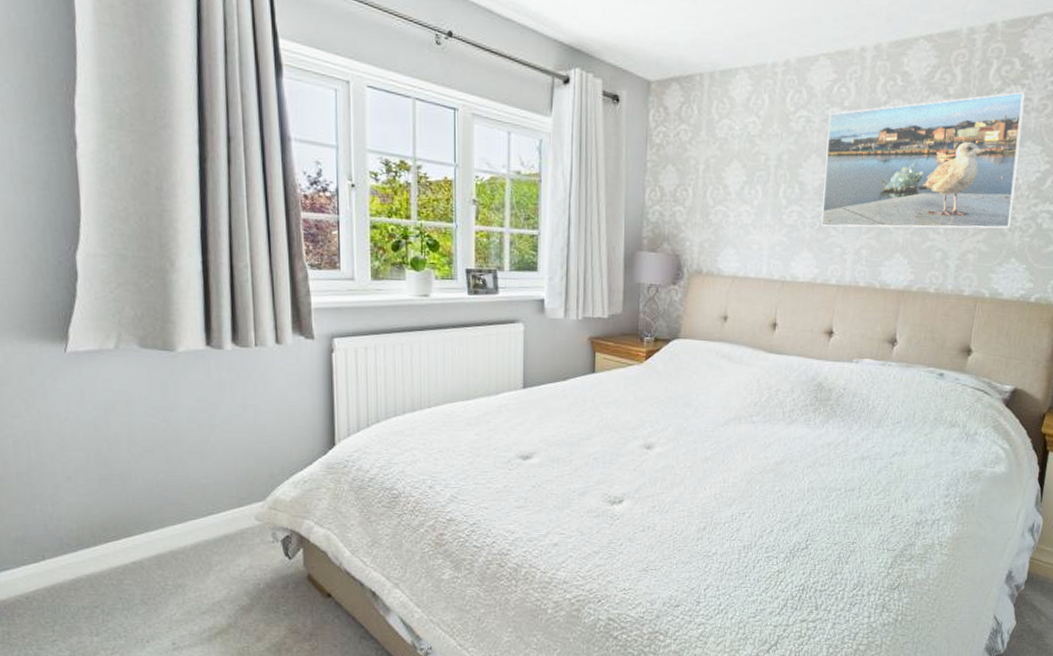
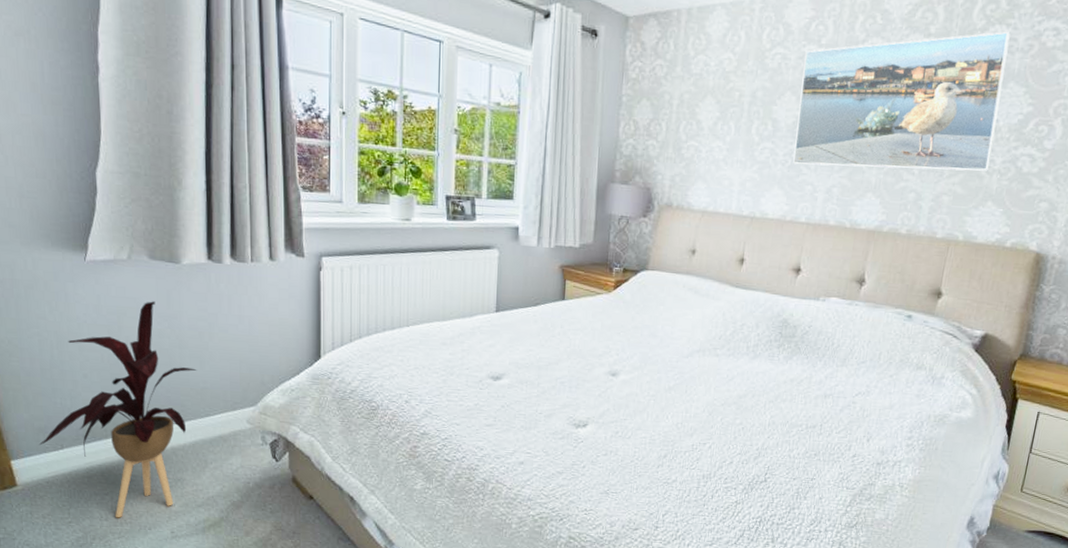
house plant: none [17,393,197,632] -> present [39,301,197,518]

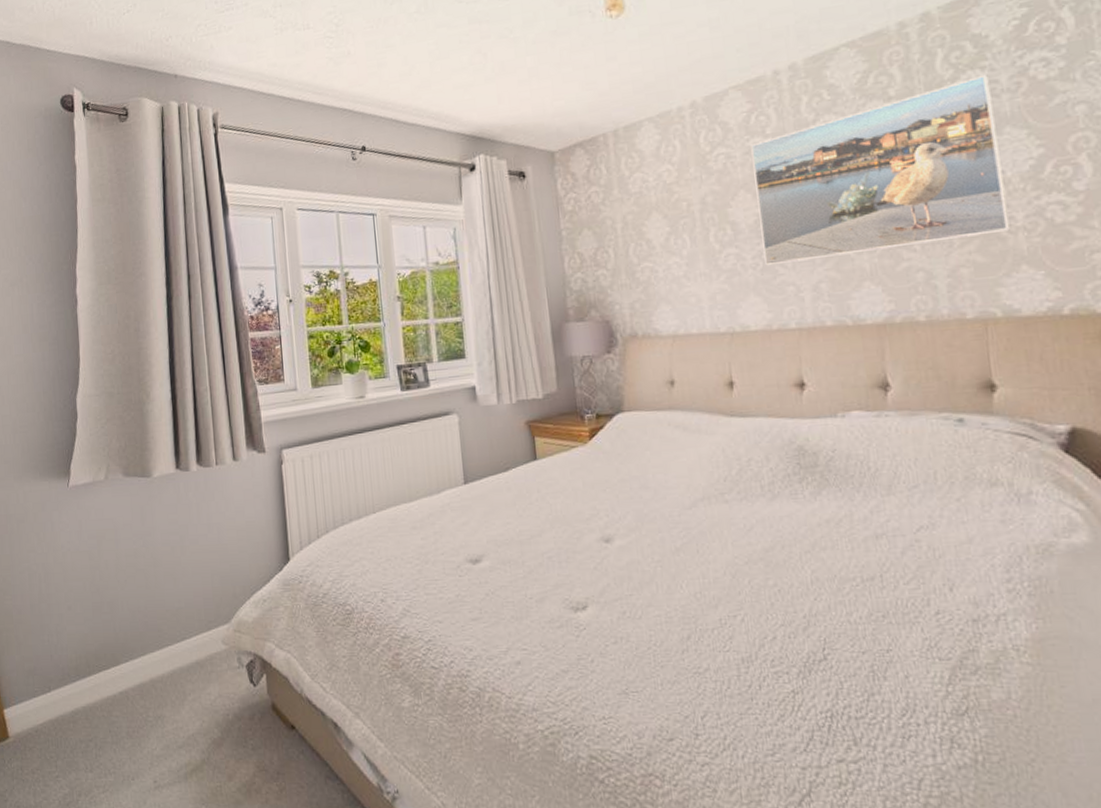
house plant: present [39,301,197,518] -> none [29,520,171,768]

